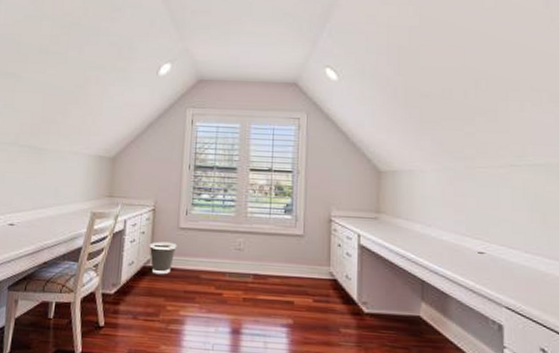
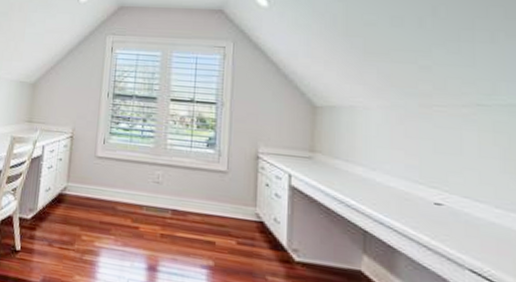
wastebasket: present [149,241,177,275] -> none [66,169,94,204]

